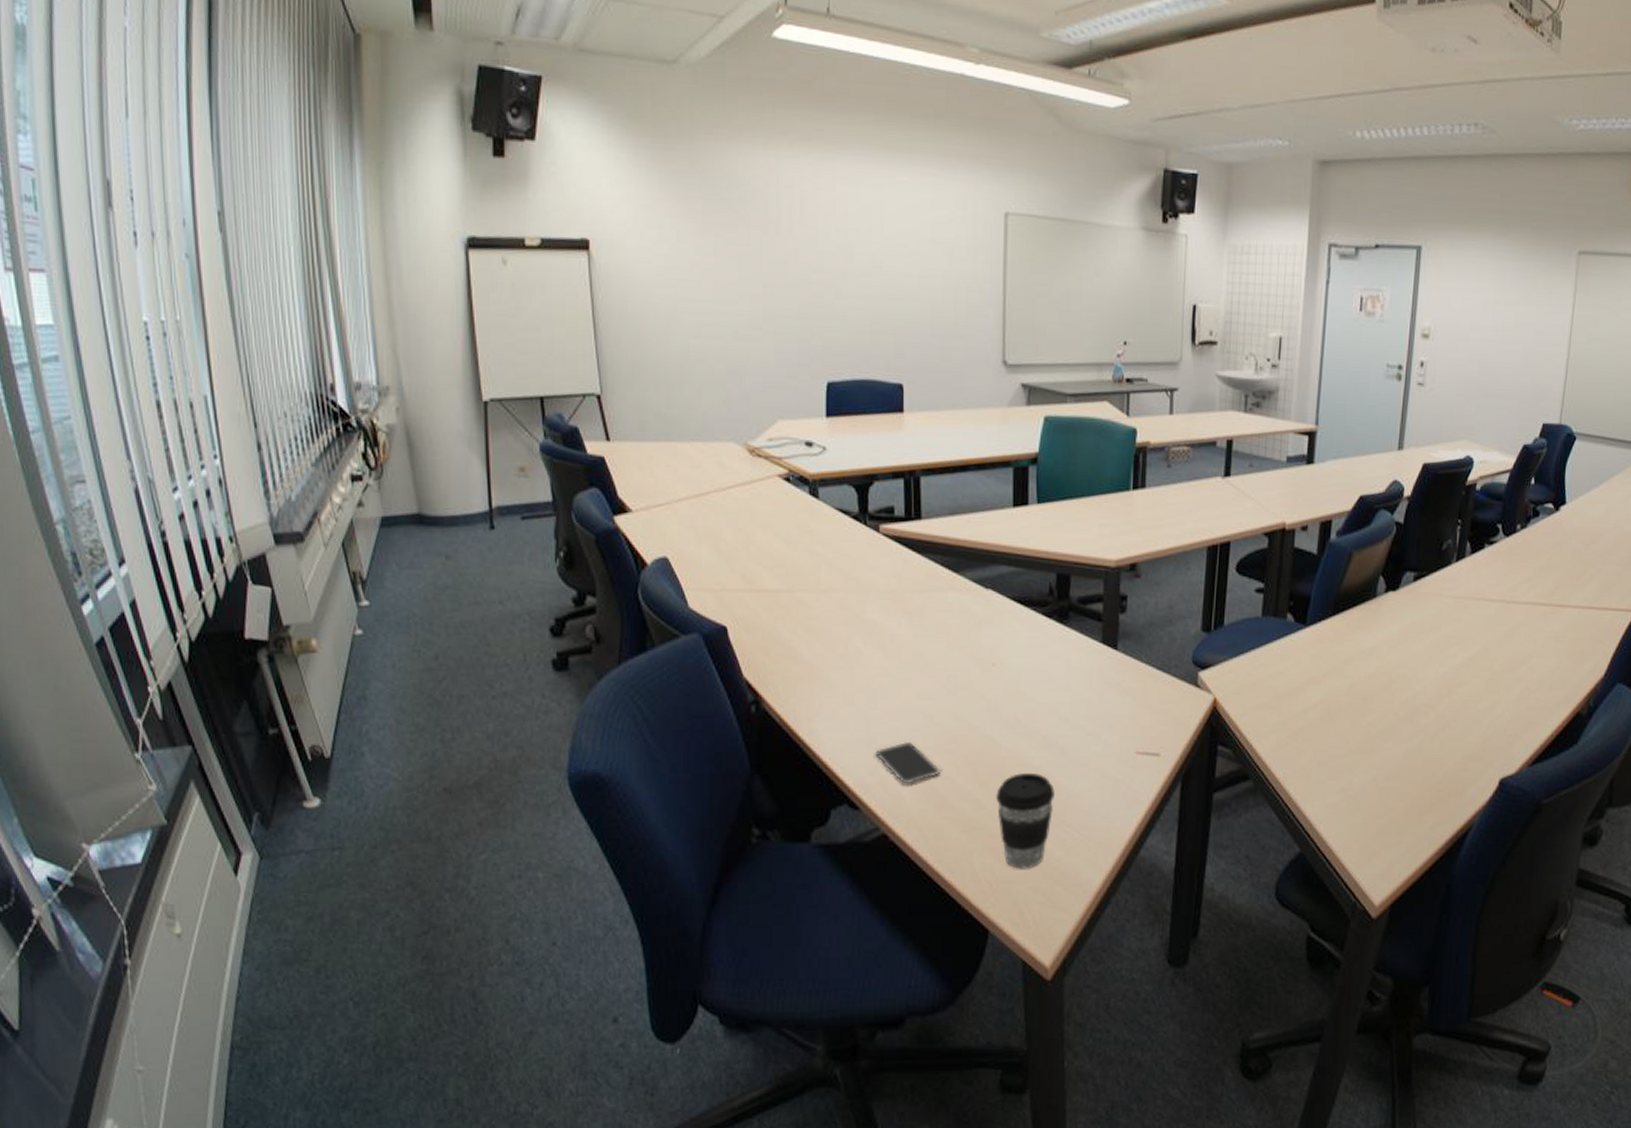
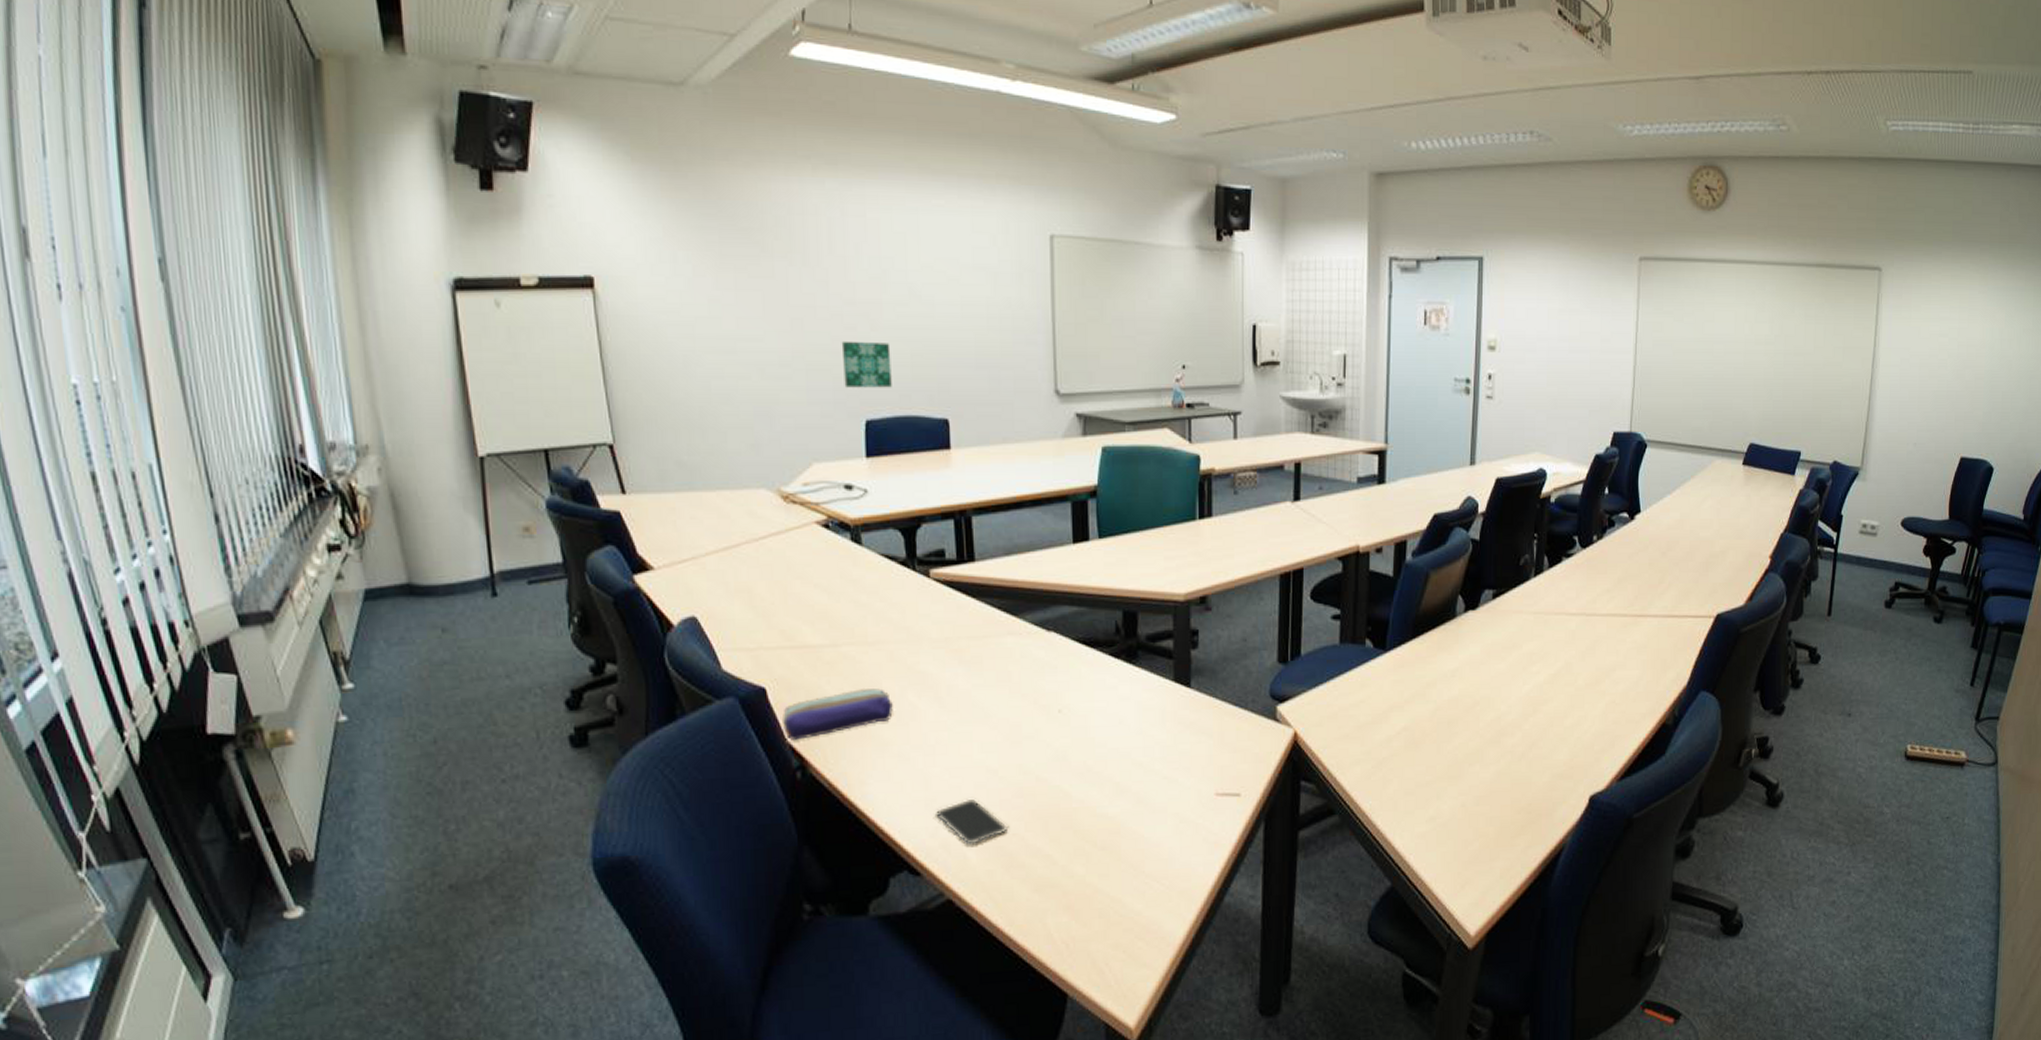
pencil case: none [741,632,841,676] -> present [783,687,893,740]
wall art: none [808,306,853,353] -> present [841,340,892,388]
coffee cup: present [995,772,1055,869] -> none [1067,822,1131,926]

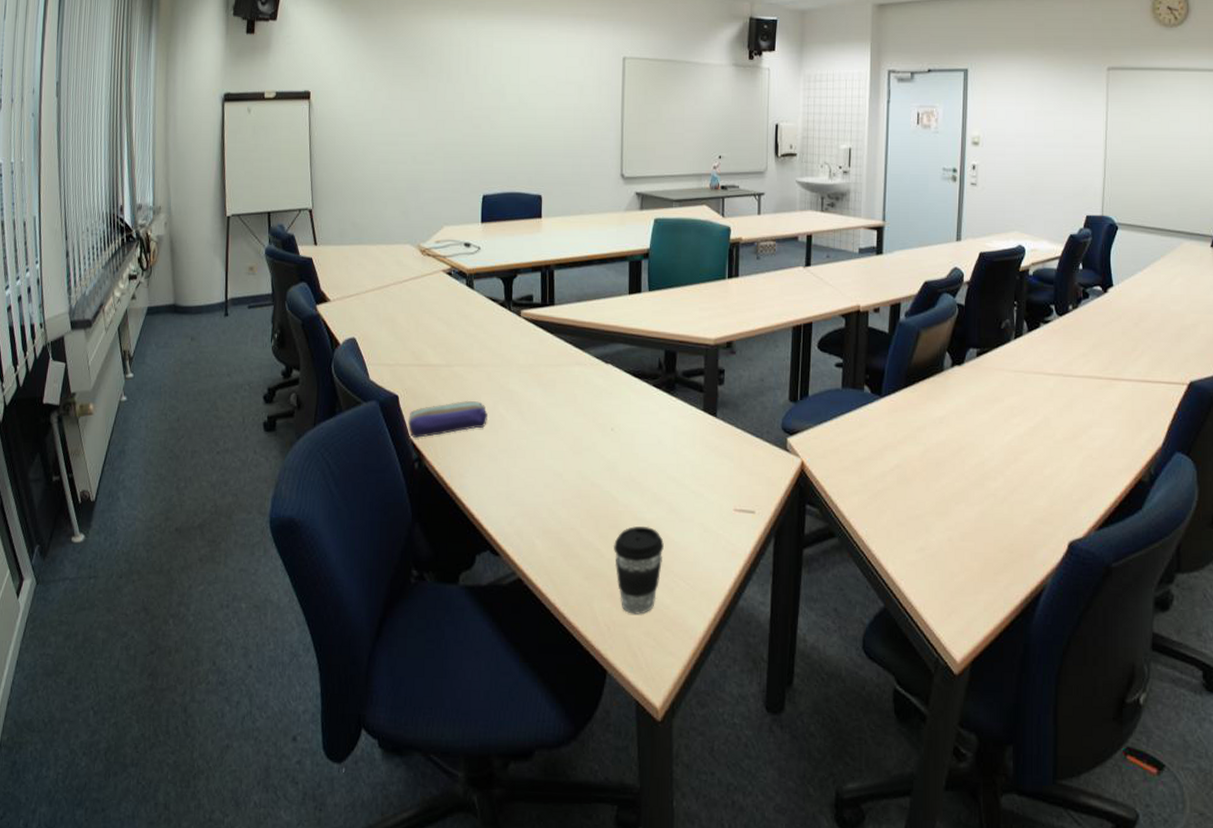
wall art: present [841,340,892,388] -> none [469,136,504,171]
smartphone: present [936,798,1008,845] -> none [514,495,567,534]
coffee cup: none [1067,822,1131,926] -> present [613,526,664,615]

